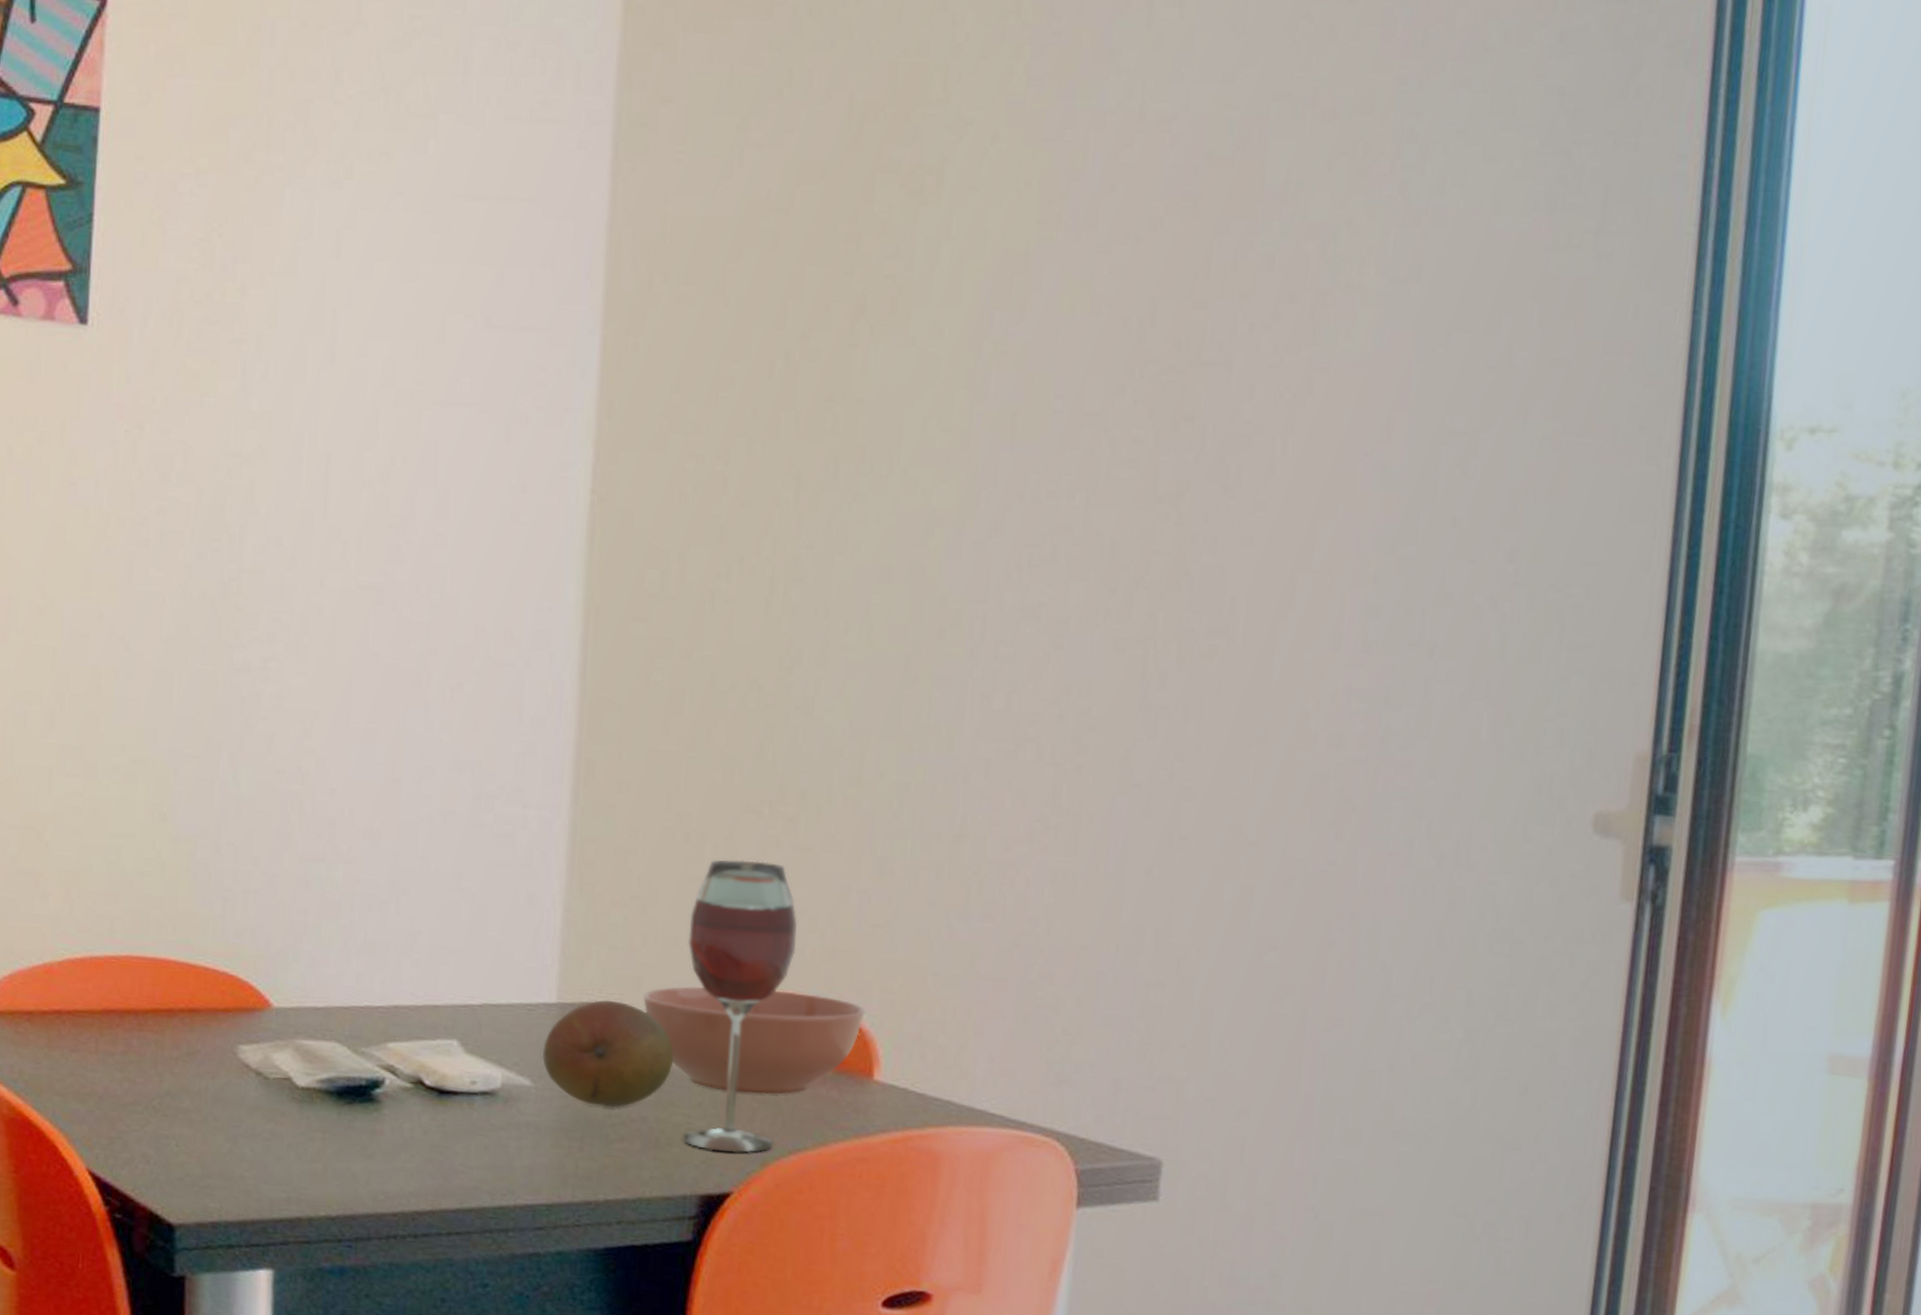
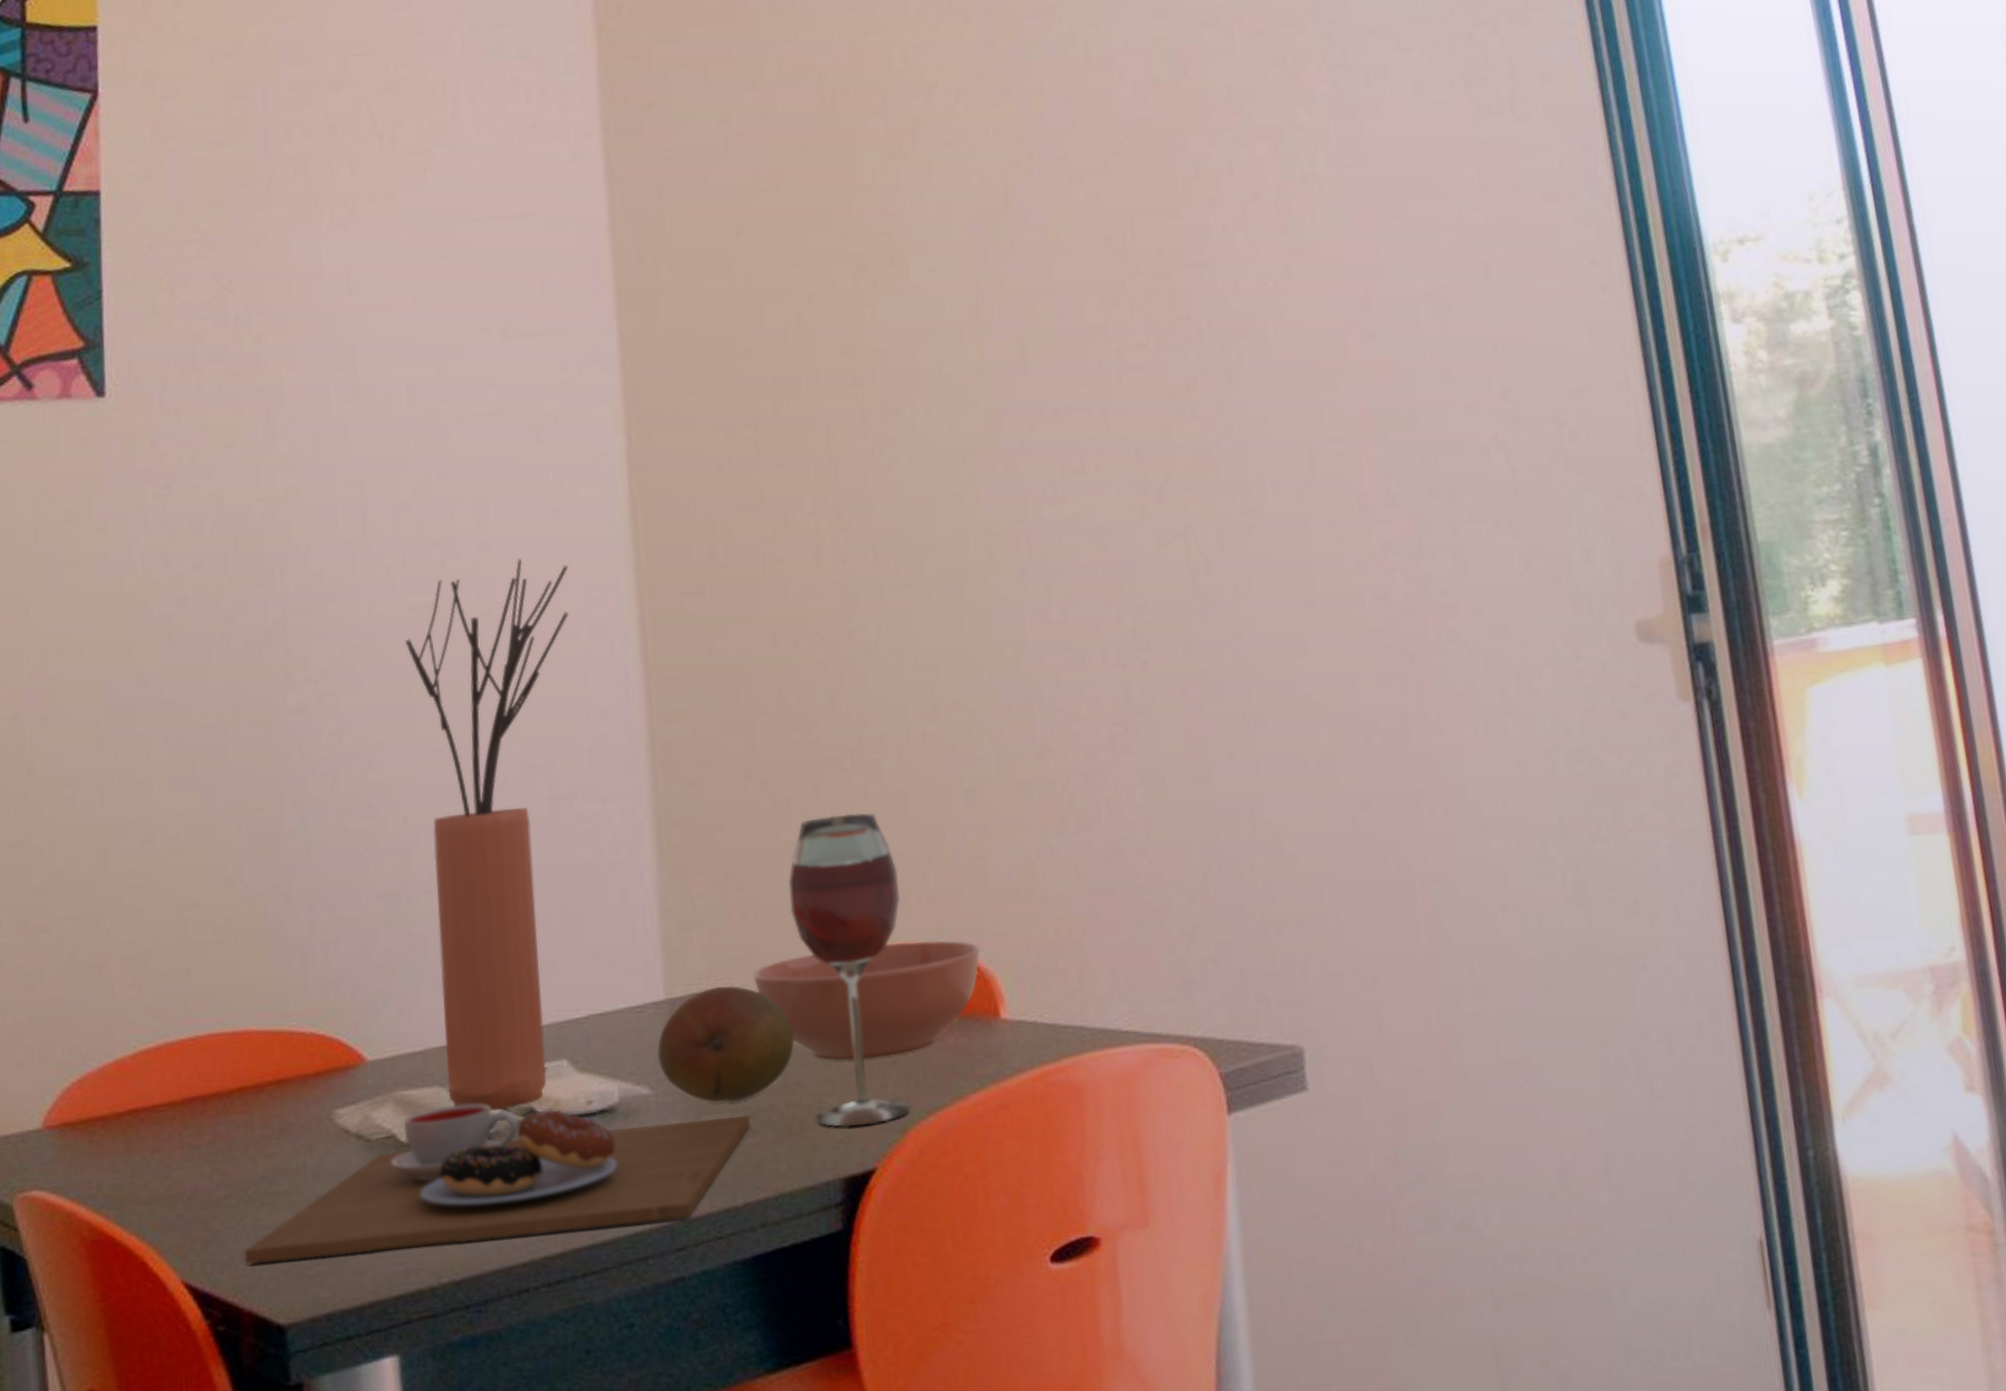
place setting: none [144,1060,620,1202] -> present [245,1103,750,1264]
vase: none [344,556,520,1075] -> present [404,558,569,1111]

